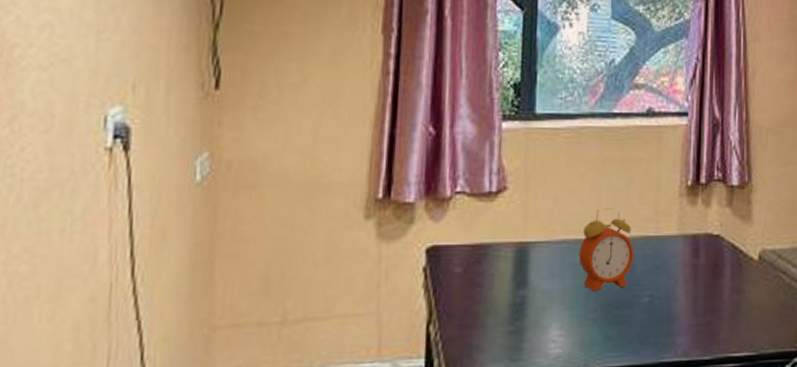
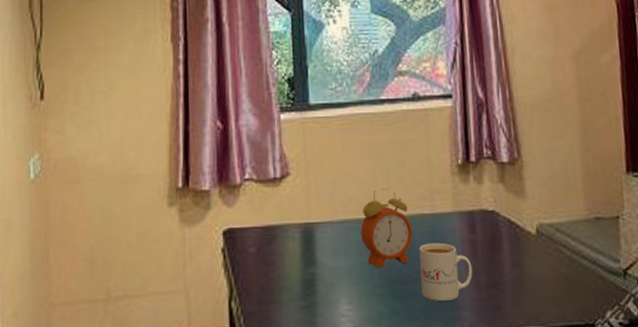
mug: none [638,266,692,328] -> present [419,242,473,302]

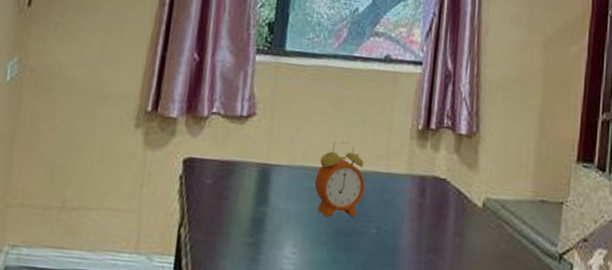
mug: present [419,242,473,302] -> none [365,200,417,259]

